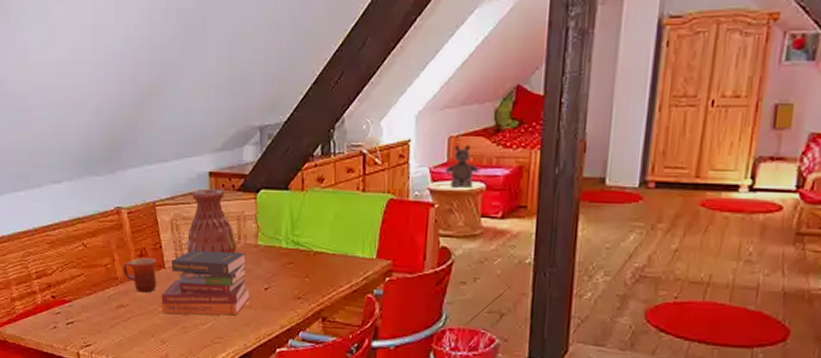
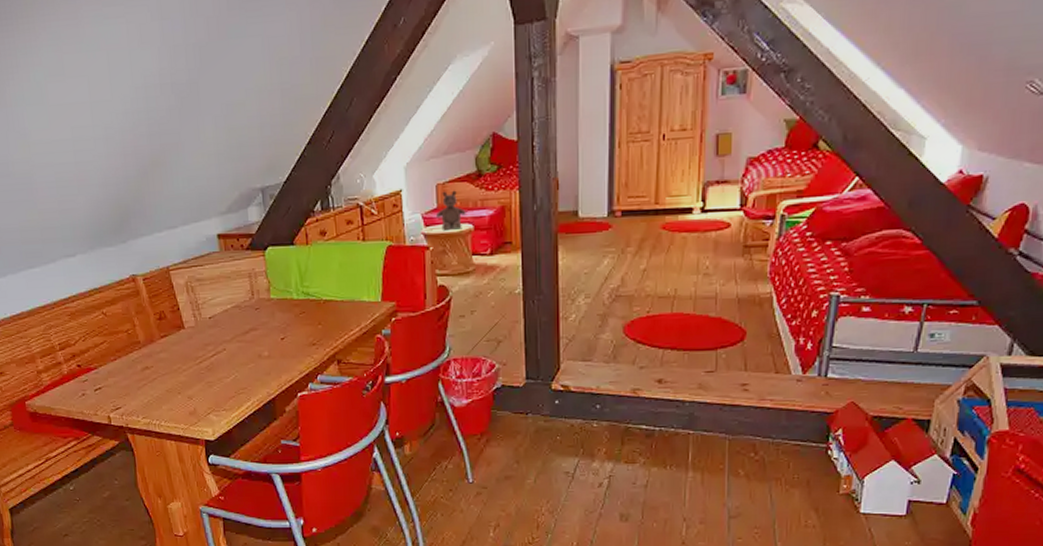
mug: present [122,257,157,293] -> none [143,320,179,353]
books: present [161,250,251,316] -> none [183,307,269,372]
vase: present [187,188,238,253] -> none [203,249,252,312]

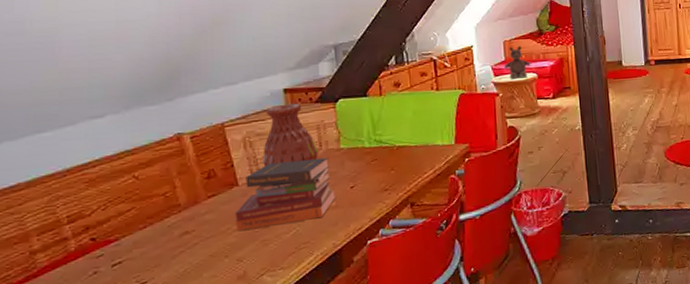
books: none [183,307,269,372] -> present [235,157,337,232]
vase: none [203,249,252,312] -> present [263,103,319,166]

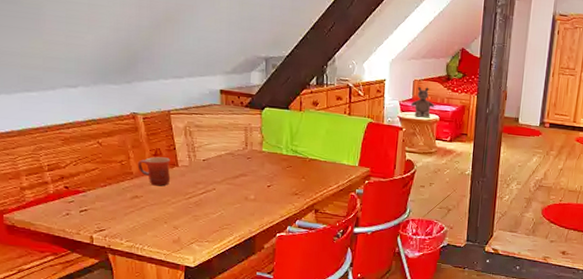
mug: none [186,178,230,215] -> present [137,156,171,186]
books: present [235,157,337,232] -> none [174,152,256,207]
vase: present [263,103,319,166] -> none [199,103,245,157]

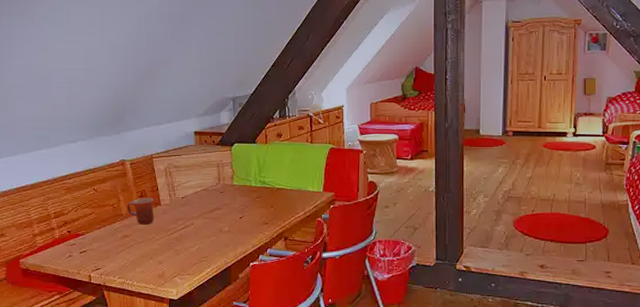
stuffed animal: present [410,86,435,118] -> none [369,108,393,139]

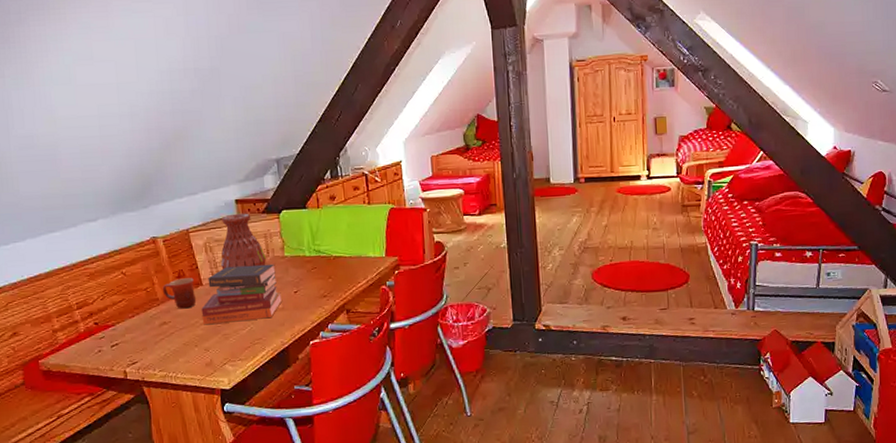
books: none [158,190,229,241] -> present [201,264,283,325]
vase: none [178,144,218,193] -> present [221,213,267,269]

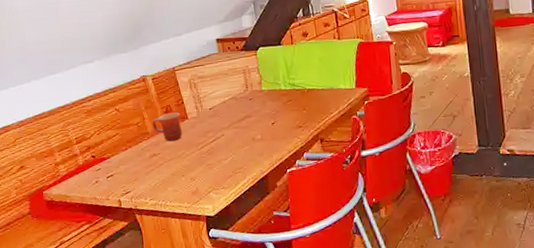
books: present [201,264,283,325] -> none [187,97,261,156]
vase: present [221,213,267,269] -> none [204,51,246,104]

